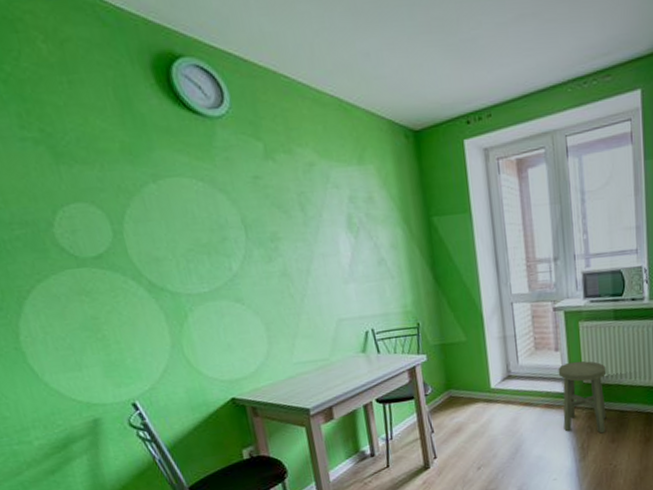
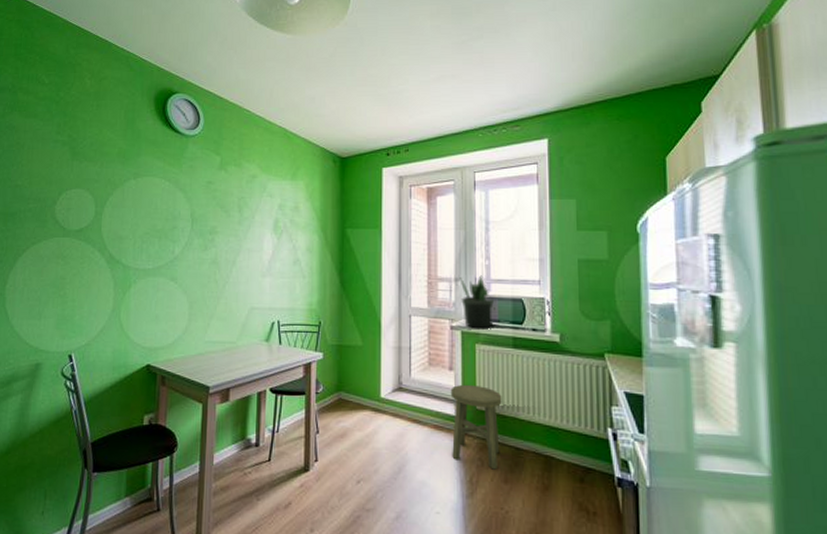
planter: none [558,251,597,307] -> present [460,275,497,328]

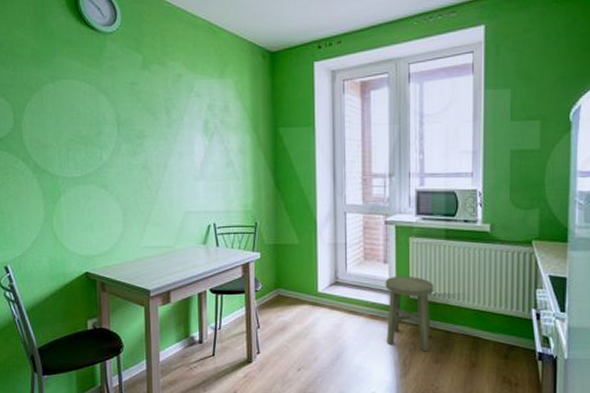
planter: present [460,275,497,328] -> none [394,170,430,222]

